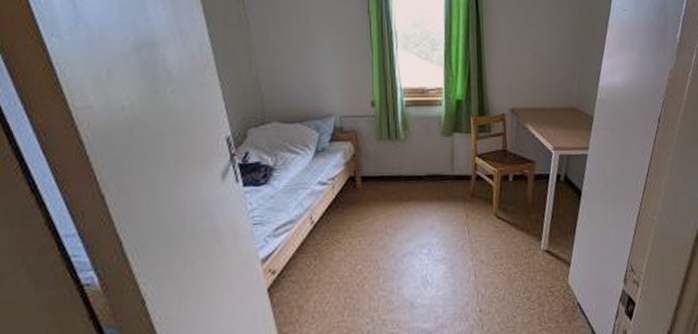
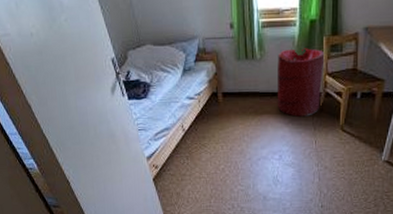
laundry hamper: none [423,128,474,203] -> present [277,48,325,117]

